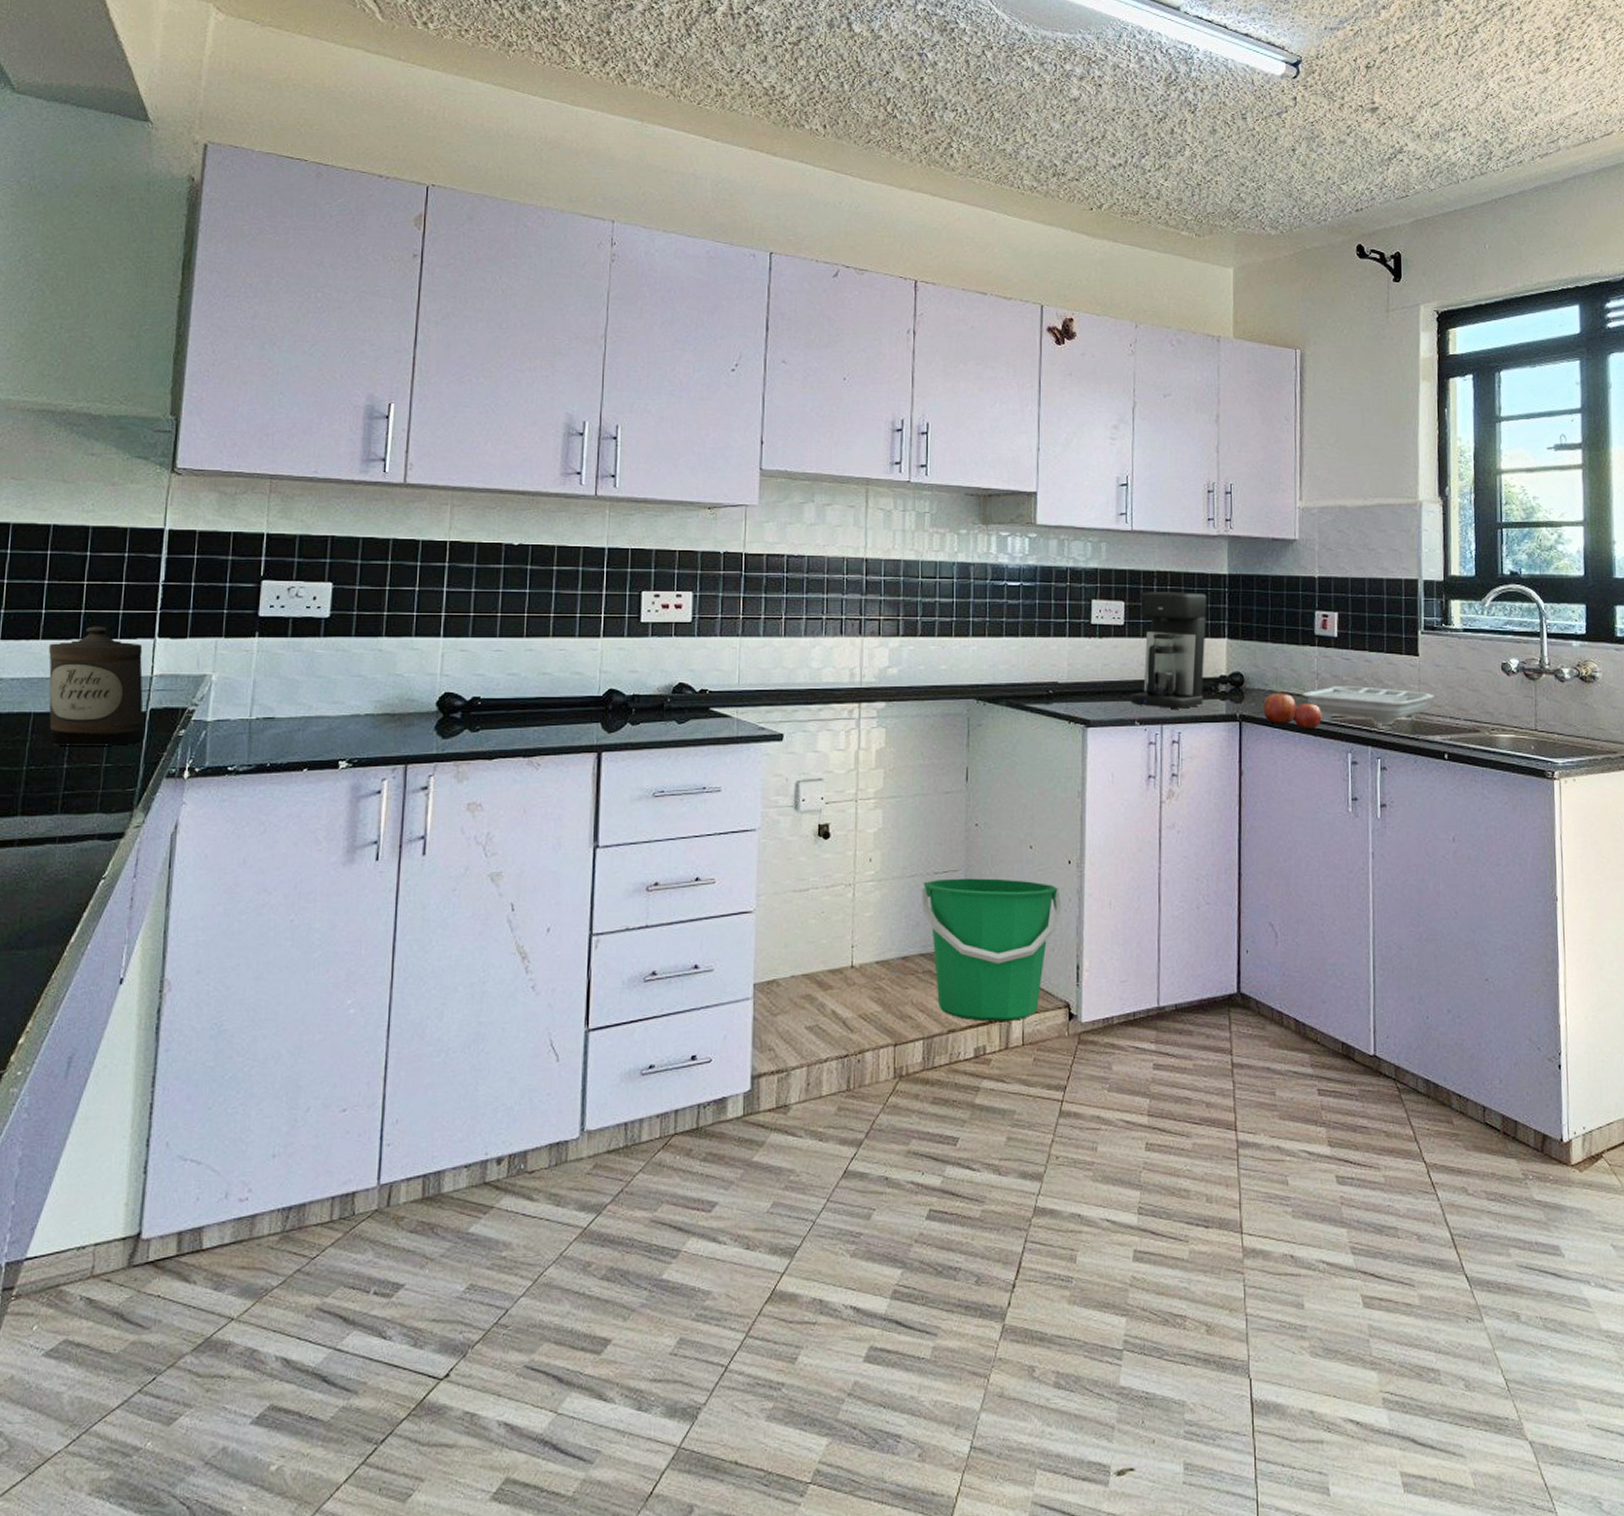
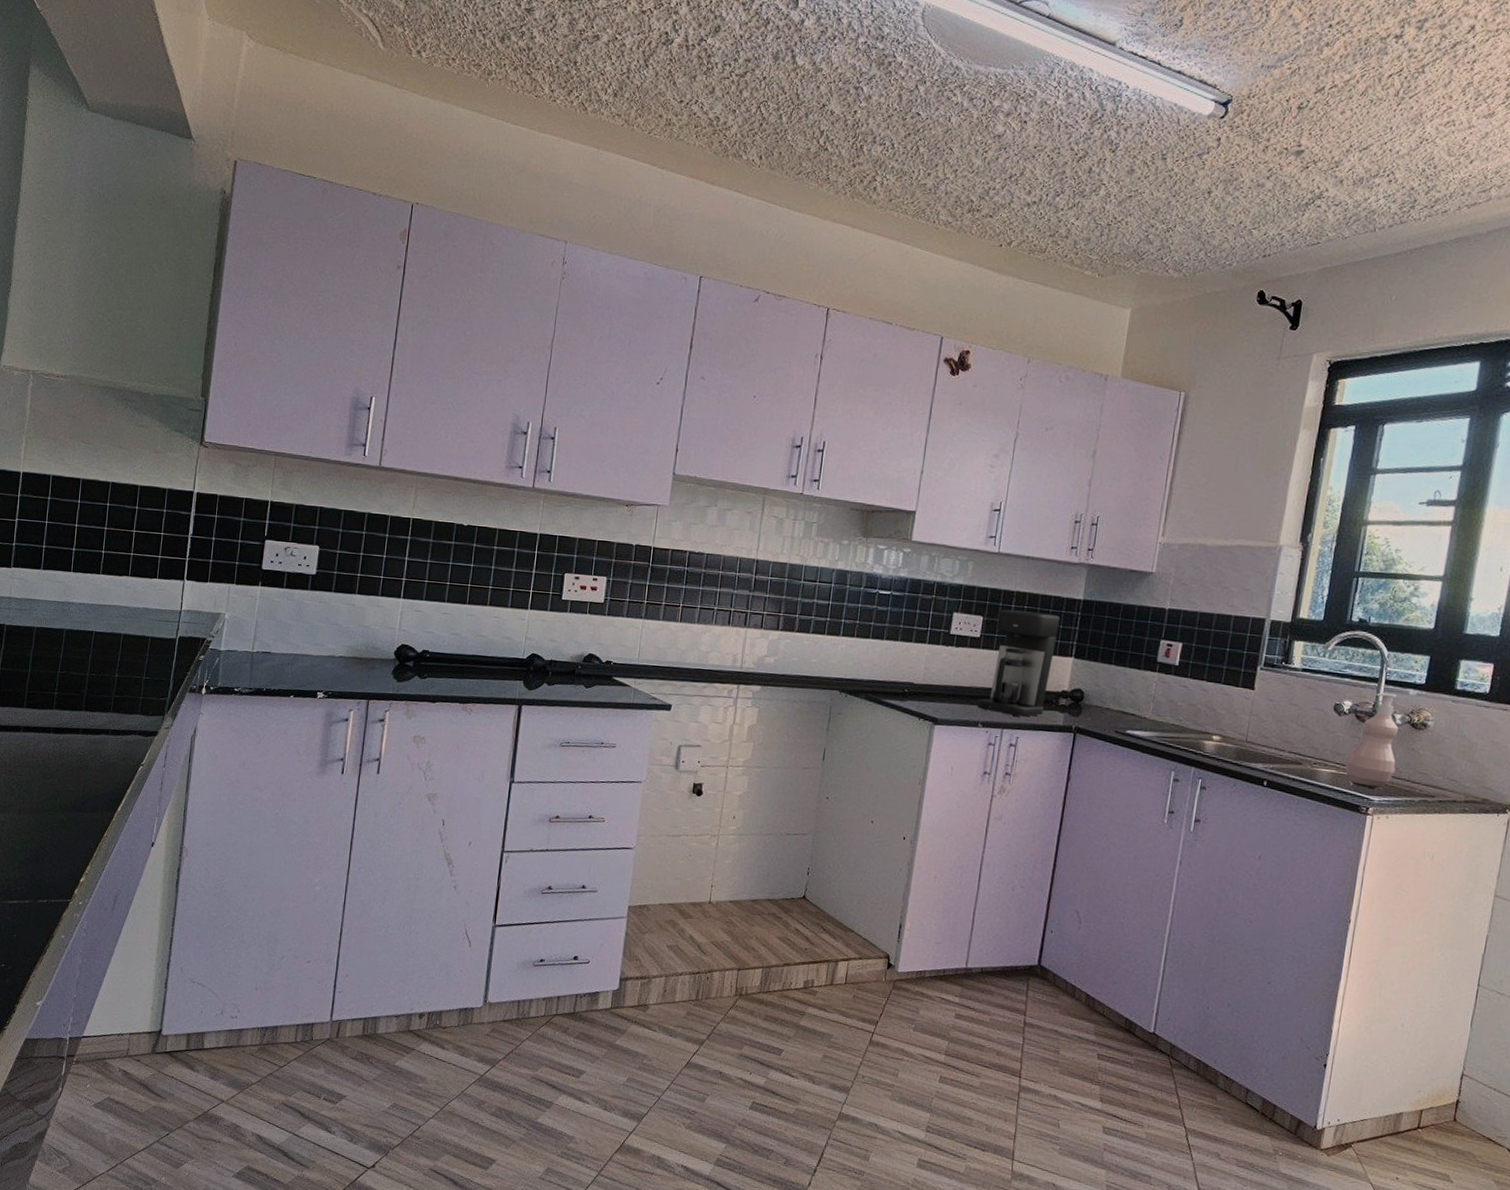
canister: present [49,626,144,747] -> none [106,567,175,663]
bucket: present [921,878,1062,1021] -> none [773,840,893,963]
fruit: present [1263,690,1297,724] -> none [1098,709,1130,740]
fruit: present [1293,701,1322,729] -> none [1125,721,1153,746]
dish rack: present [1302,686,1434,725] -> none [1137,709,1263,750]
soap bottle: none [1522,647,1573,750] -> present [1345,692,1398,789]

